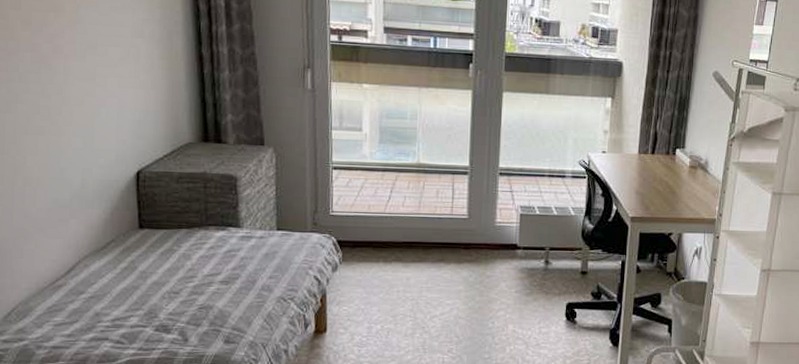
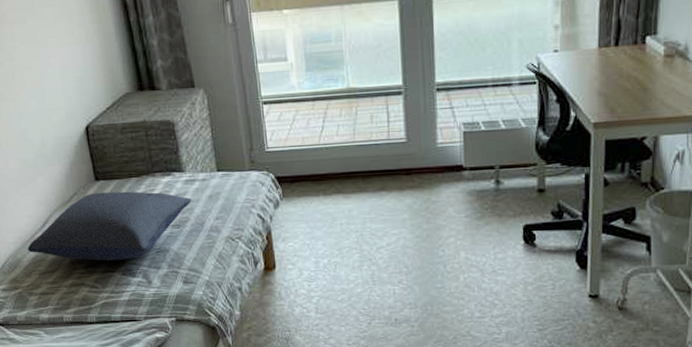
pillow: none [44,241,246,315] -> present [27,191,192,261]

